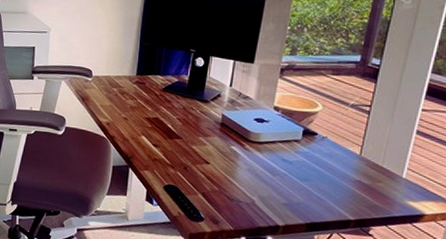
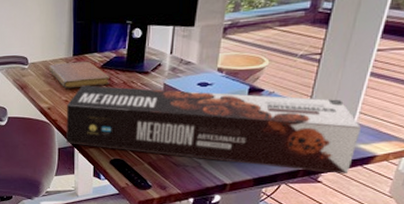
notebook: none [111,80,171,108] -> present [48,61,111,89]
cookie box: none [122,105,409,231] -> present [66,85,361,175]

